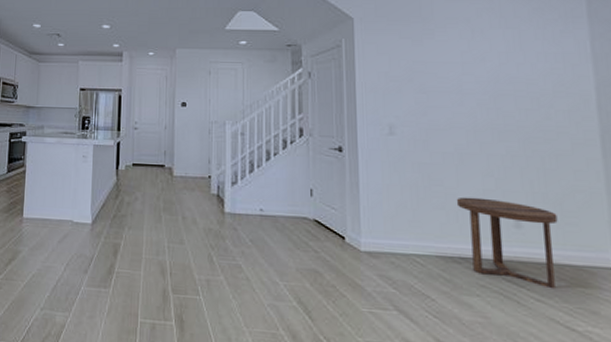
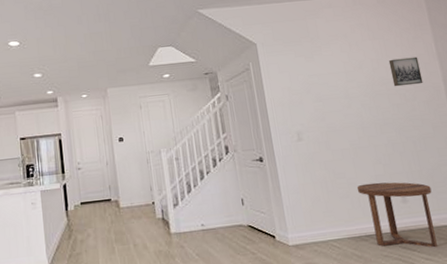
wall art: none [522,54,567,89] -> present [388,57,423,87]

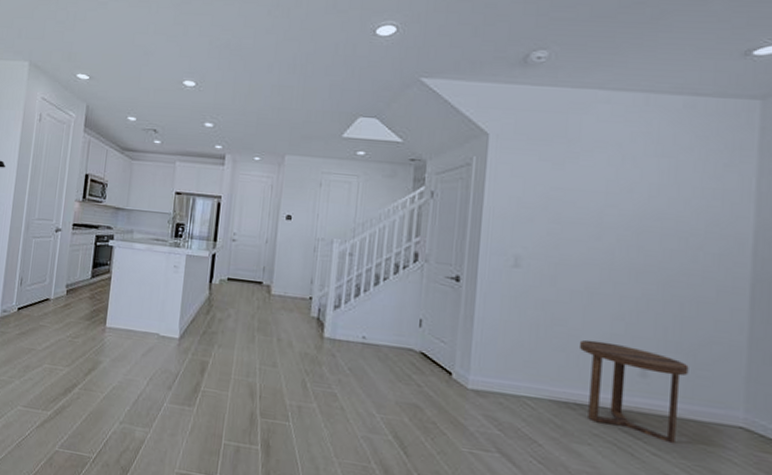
wall art: present [388,57,423,87] -> none [673,188,724,230]

